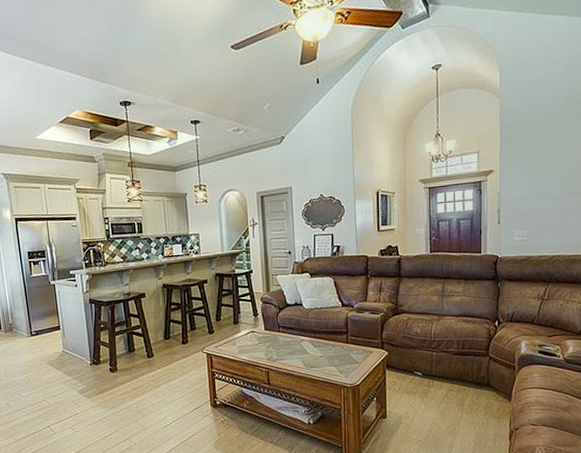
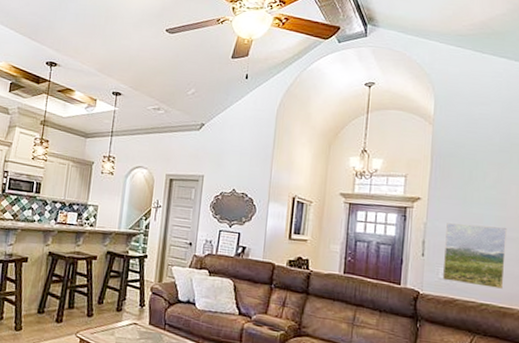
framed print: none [517,183,573,242] -> present [442,223,507,289]

